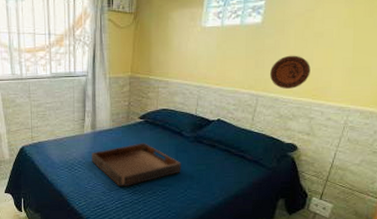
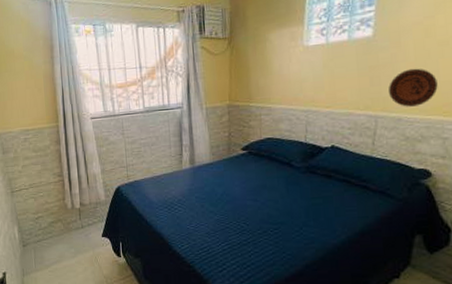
serving tray: present [92,143,181,187] -> none [192,176,294,227]

